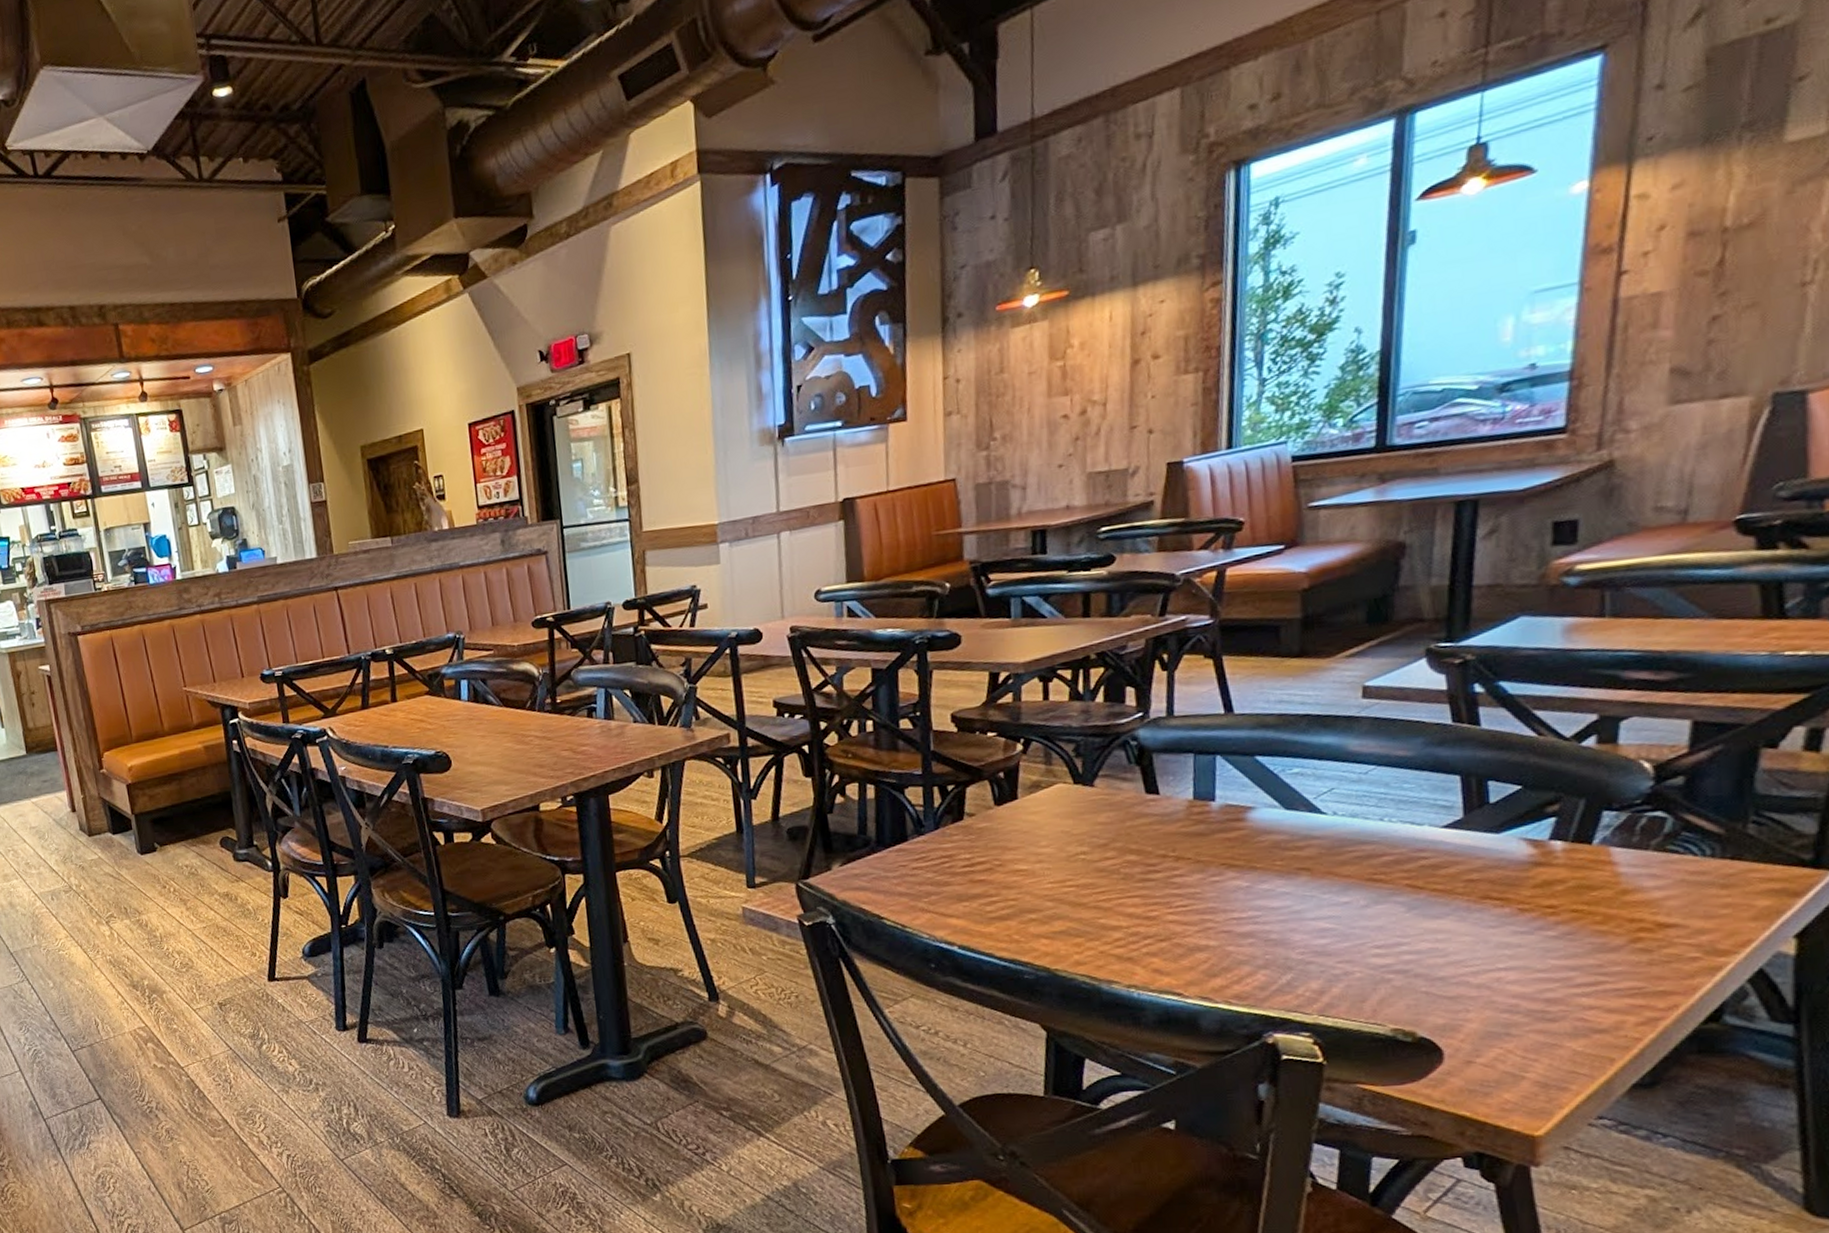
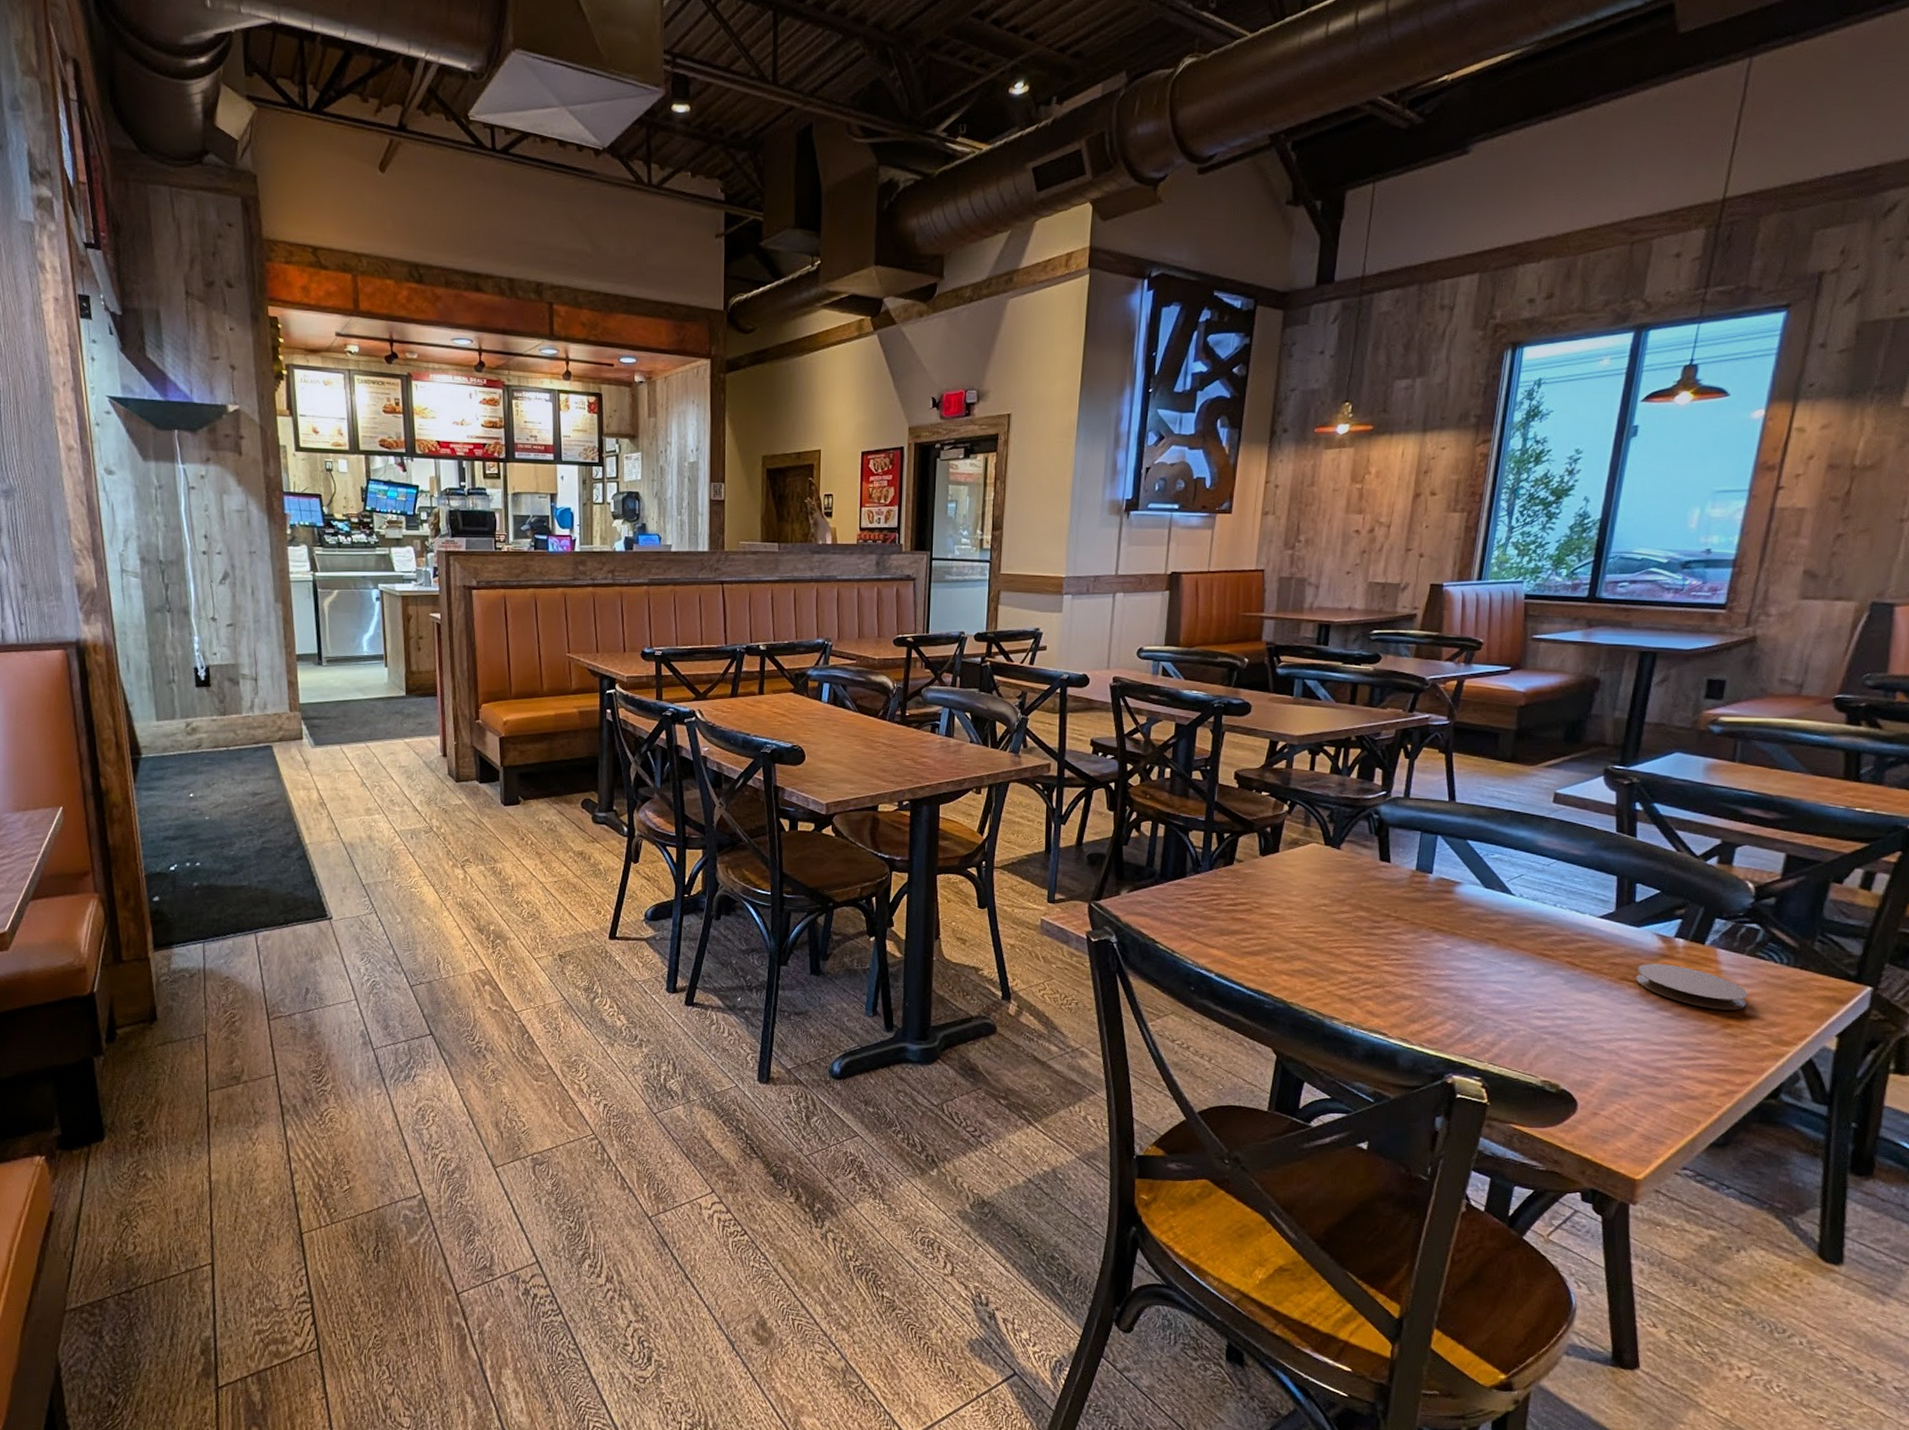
coaster: none [1503,873,1661,922] -> present [1636,964,1748,1010]

